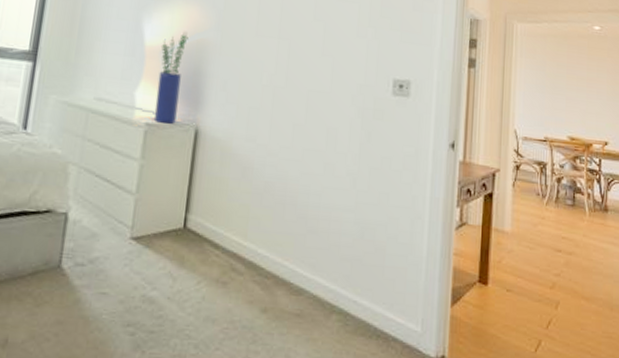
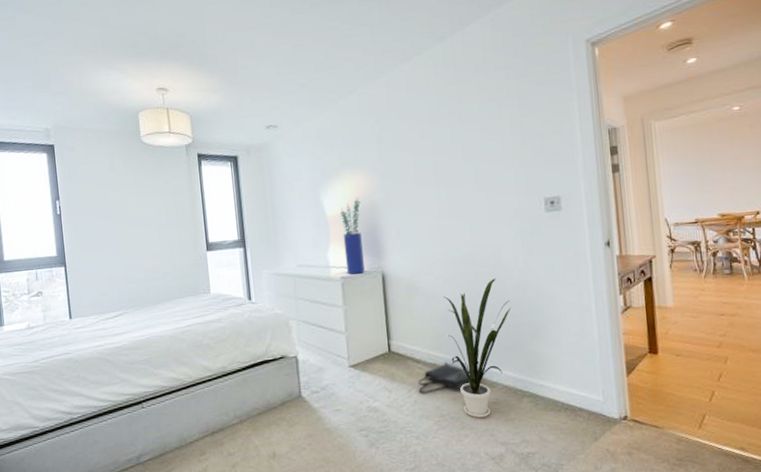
tote bag: none [209,252,277,291] -> present [417,362,472,394]
house plant: none [256,160,337,332] -> present [443,278,511,418]

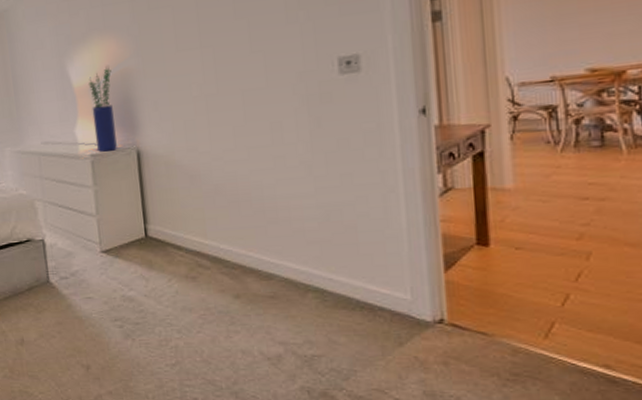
tote bag: present [417,362,472,394] -> none [179,249,243,284]
house plant: present [443,278,511,418] -> none [208,155,294,313]

